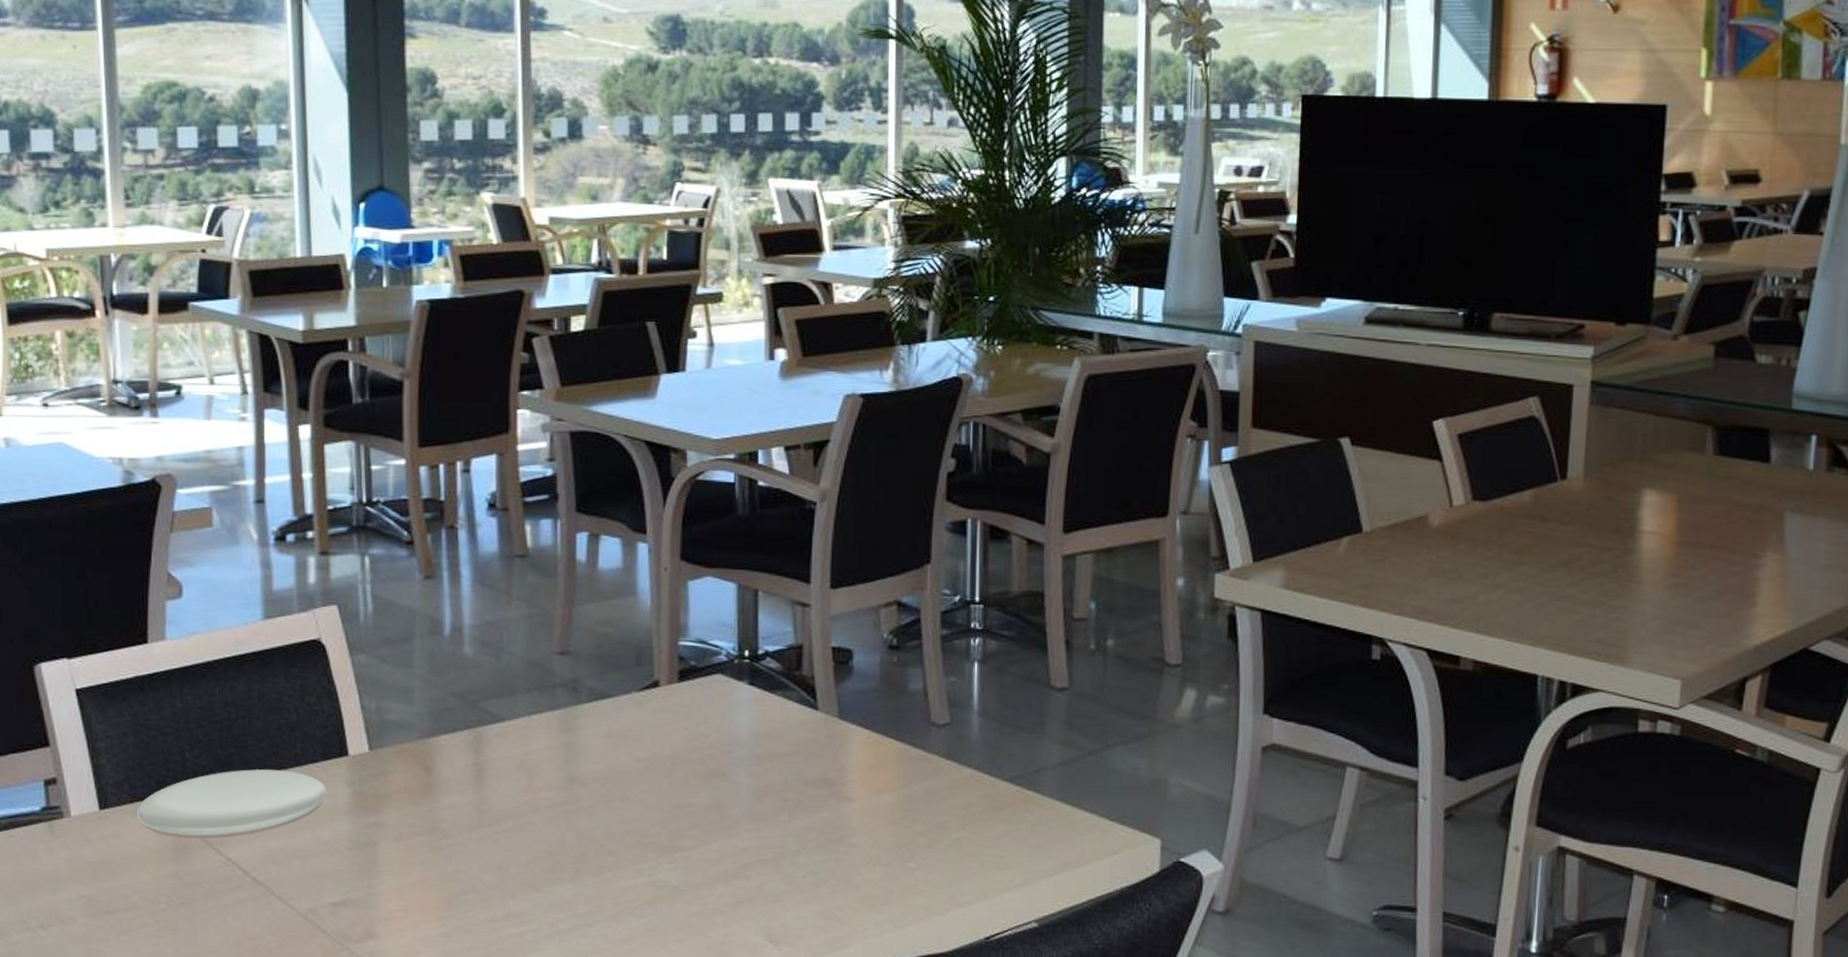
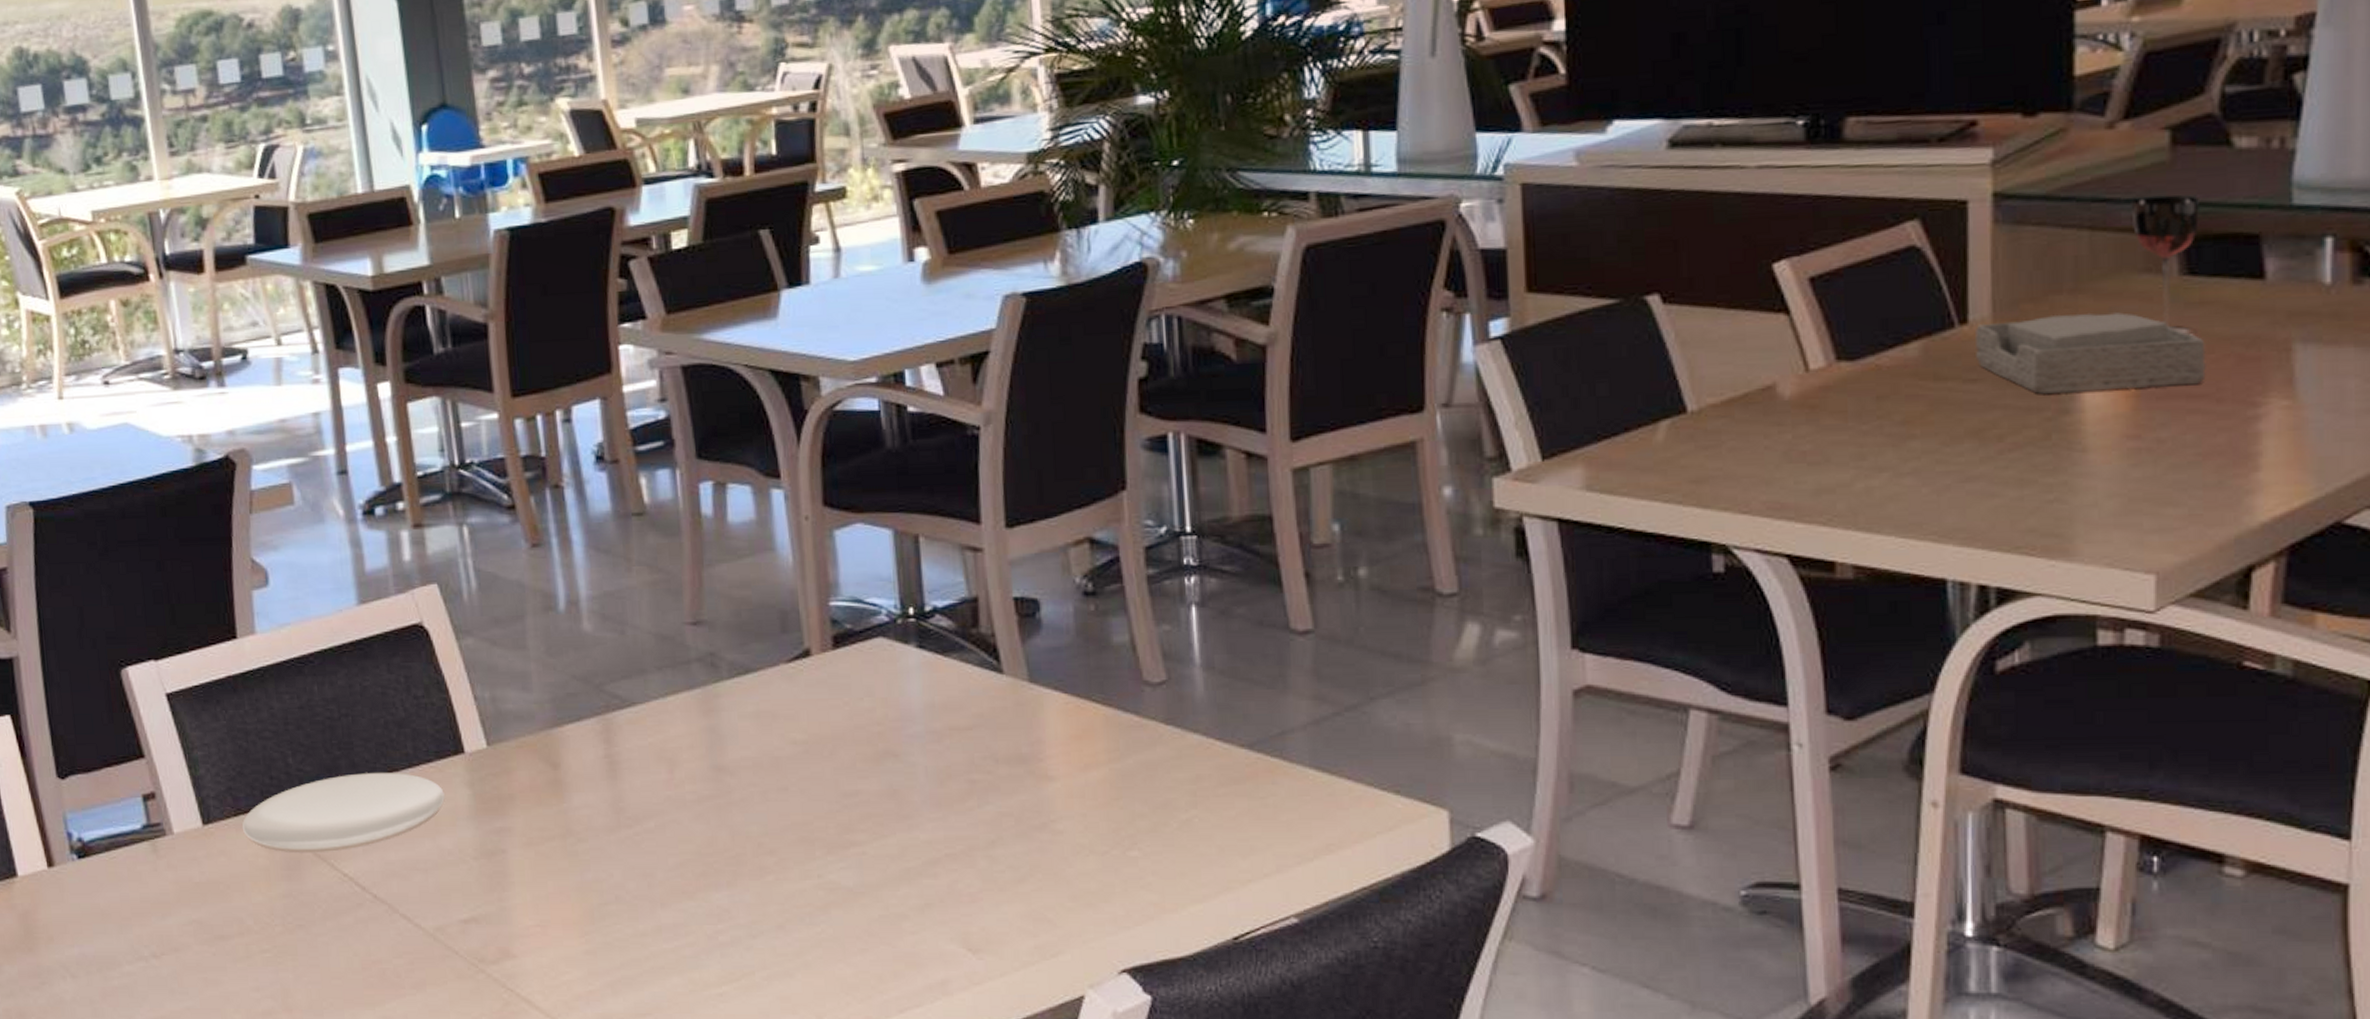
napkin holder: none [1571,478,1727,539] -> present [1975,312,2206,394]
wineglass: none [1684,393,1730,501] -> present [2130,194,2199,336]

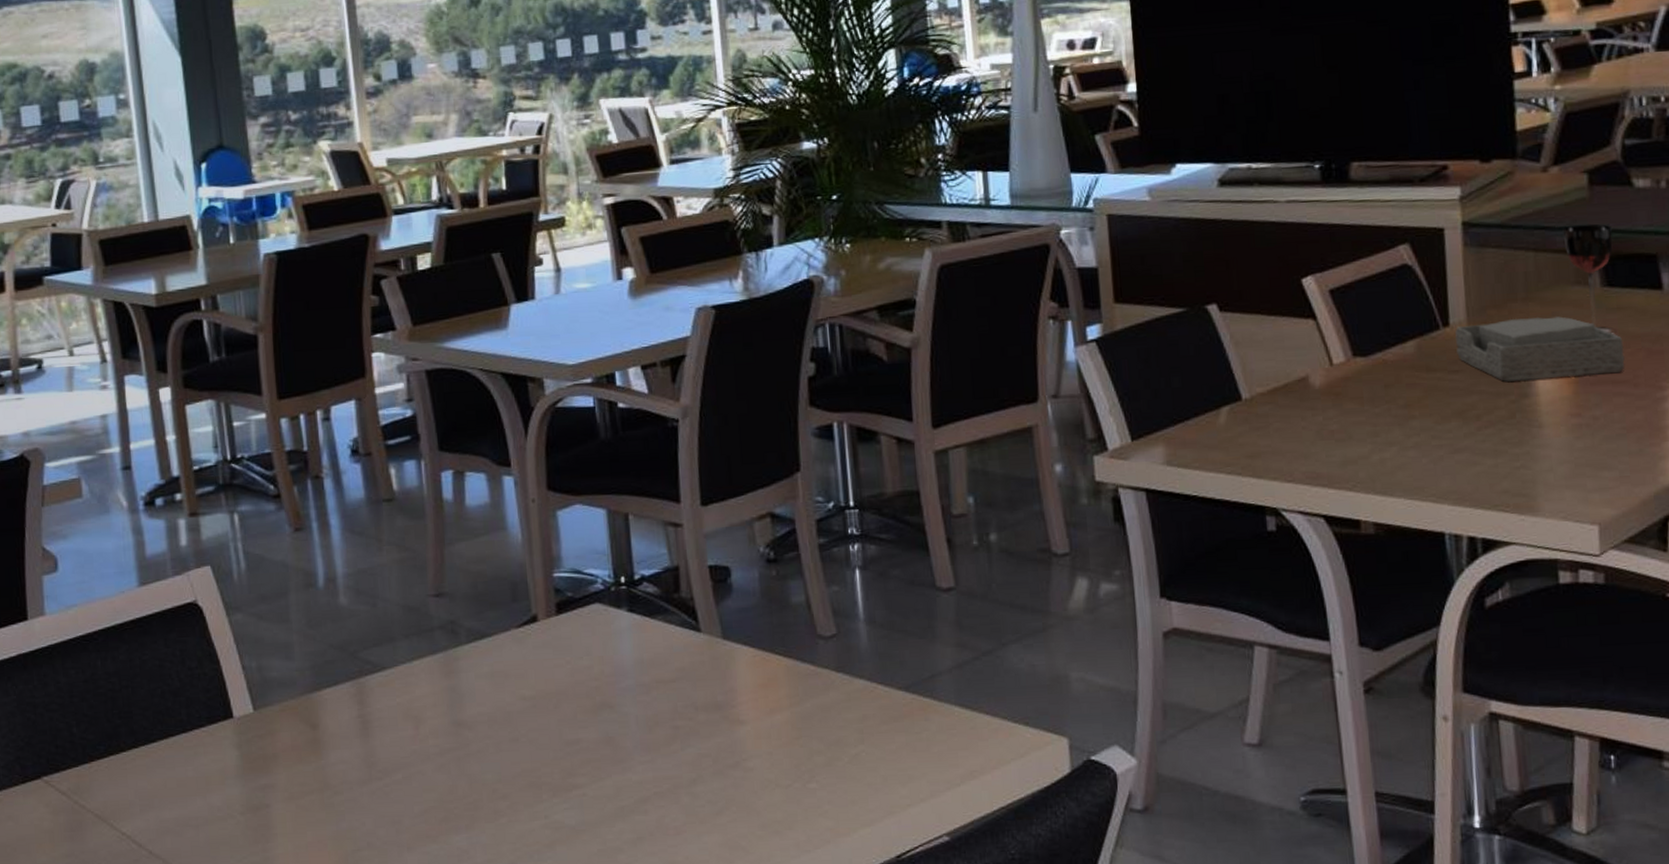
plate: present [241,773,445,853] -> none [28,738,215,816]

